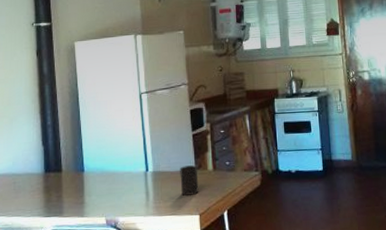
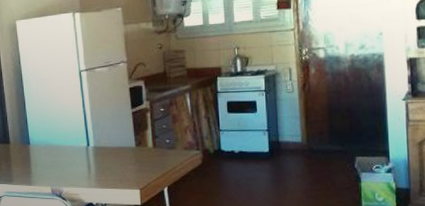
cup: present [180,165,199,196] -> none [120,142,139,171]

